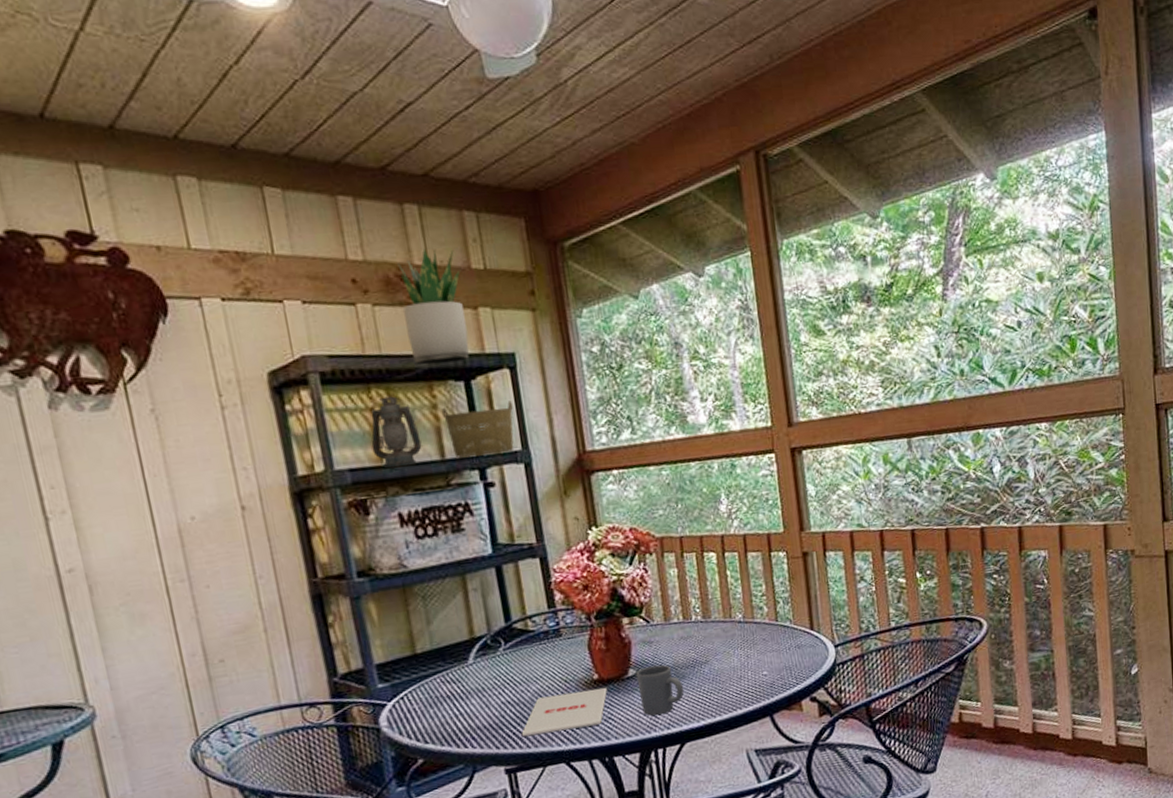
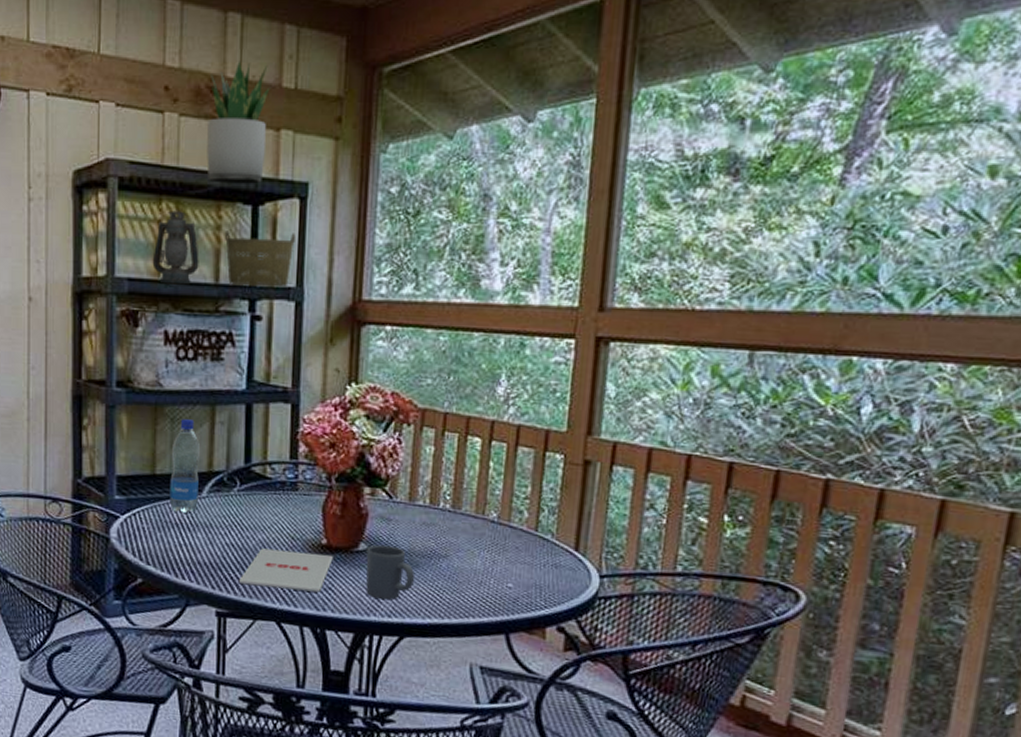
bottle: none [428,593,466,686] -> present [170,419,201,514]

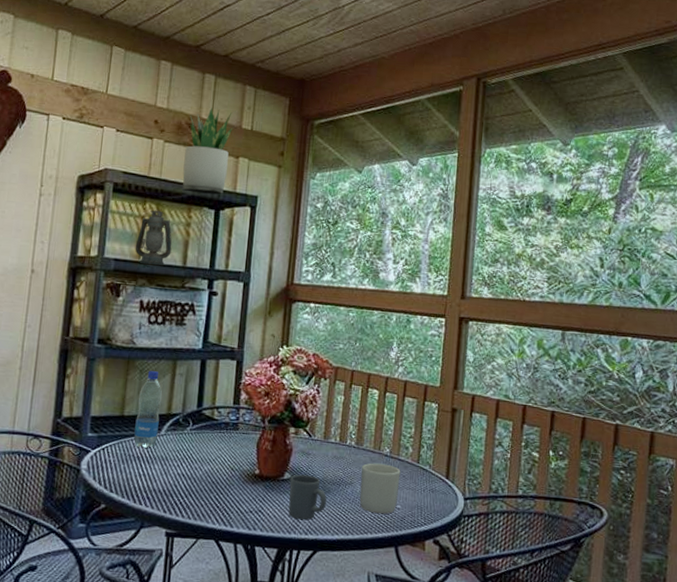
basket: present [225,231,295,288] -> none [193,227,246,272]
magazine: present [238,548,333,592] -> none [186,478,264,514]
mug: none [457,531,513,595] -> present [359,463,401,514]

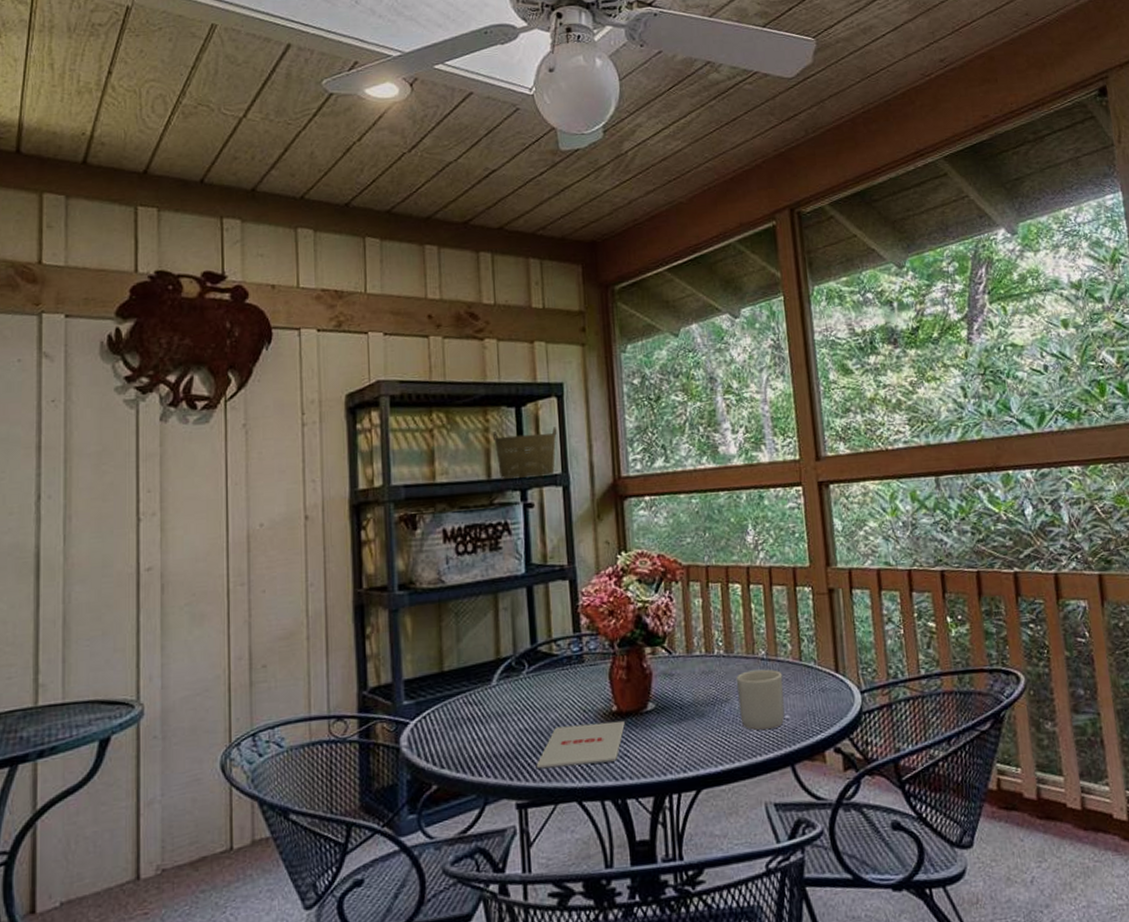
bottle: present [134,371,163,449] -> none [458,610,489,707]
lantern: present [135,209,172,266] -> none [427,418,471,486]
planter: present [182,107,233,195] -> none [469,289,523,392]
magazine: none [186,478,264,514] -> present [536,720,625,770]
basket: none [193,227,246,272] -> present [493,426,557,479]
mug: present [288,474,327,521] -> none [655,699,703,757]

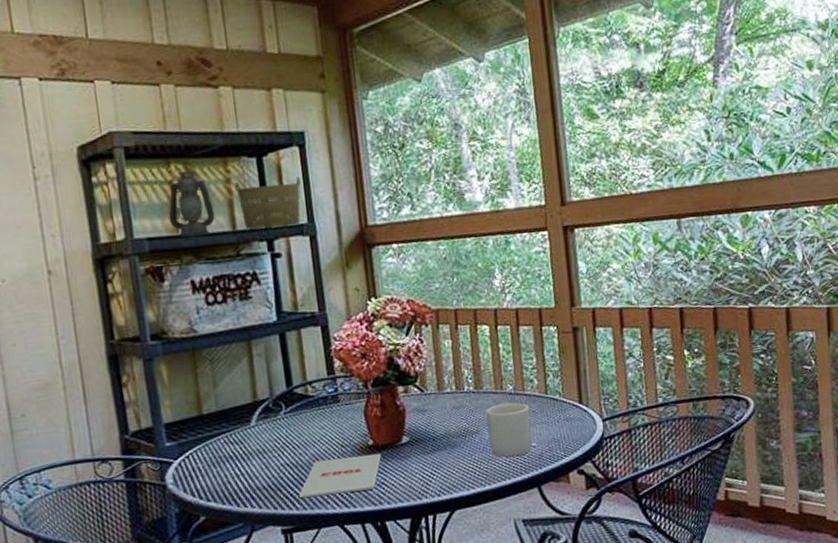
lantern: none [427,418,471,486] -> present [169,169,215,239]

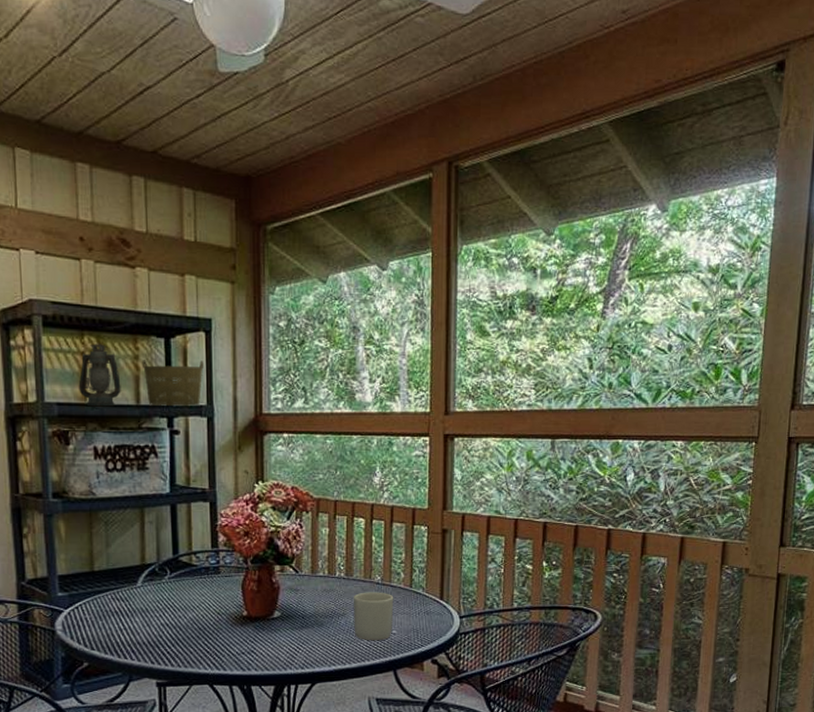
magazine: present [298,453,381,499] -> none [174,624,253,657]

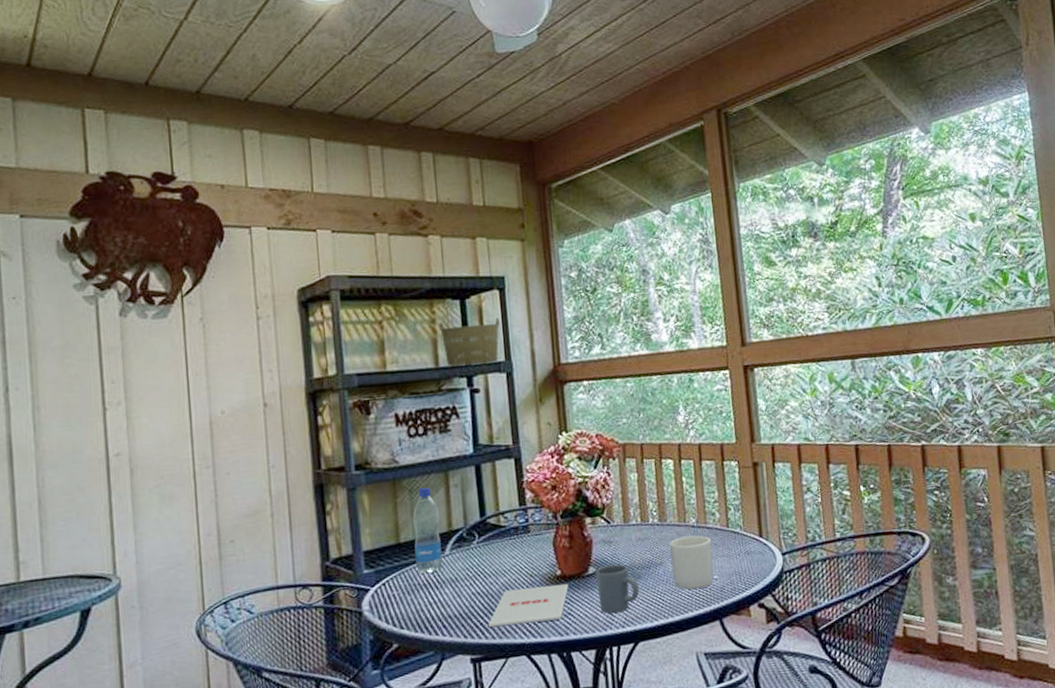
lantern: present [78,342,121,407] -> none [377,310,420,374]
bottle: none [108,521,134,603] -> present [413,487,442,574]
magazine: none [174,624,253,657] -> present [487,583,568,628]
mug: none [280,611,321,656] -> present [595,564,640,614]

